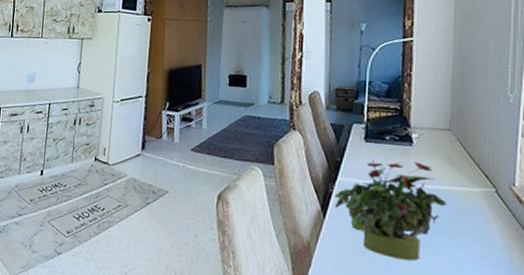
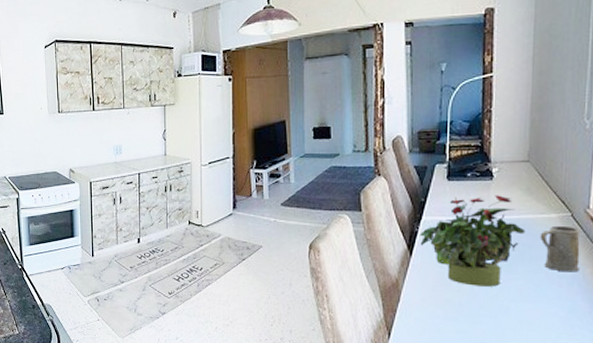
mug: none [462,200,506,254] -> present [540,225,580,272]

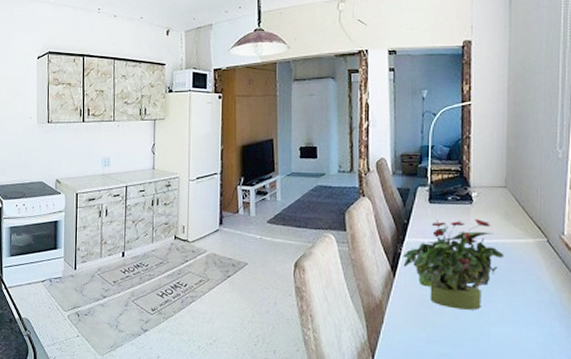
mug: present [540,225,580,272] -> none [518,250,556,297]

